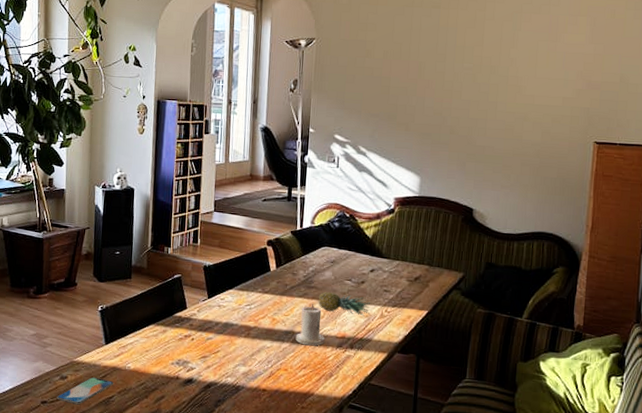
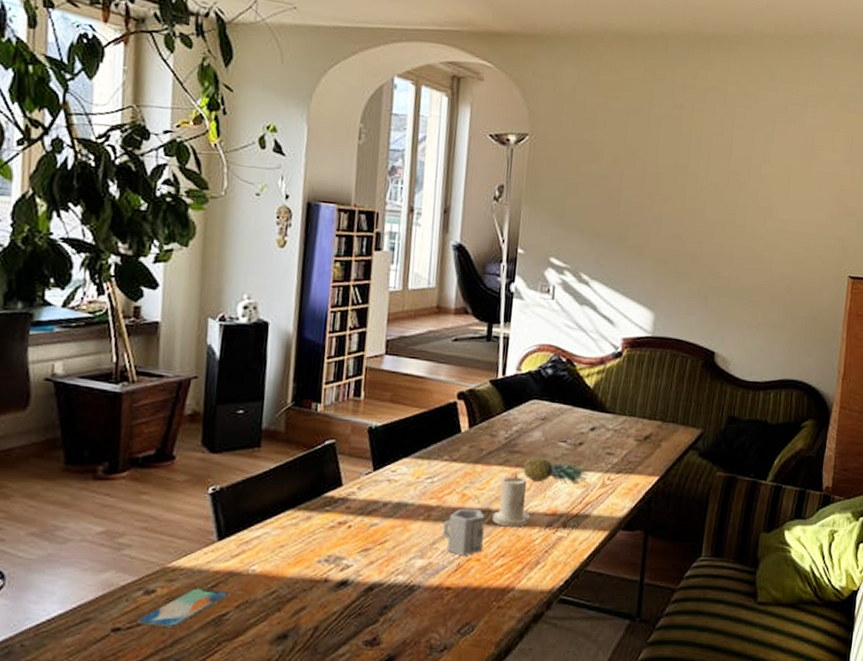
cup: none [259,330,290,367] -> present [442,509,485,557]

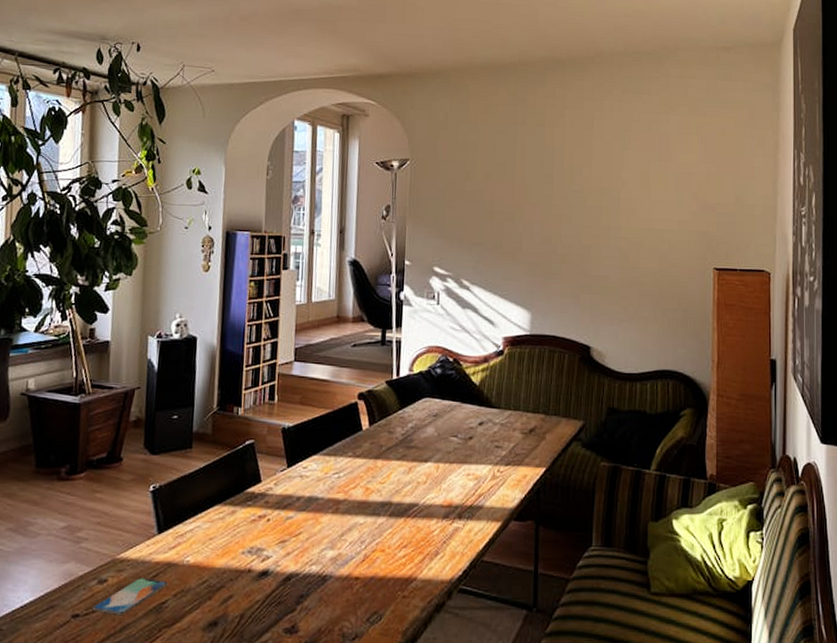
cup: present [442,509,485,557] -> none [350,502,387,548]
candle: present [492,472,531,527] -> none [394,466,429,519]
fruit: present [523,457,591,486] -> none [419,452,481,479]

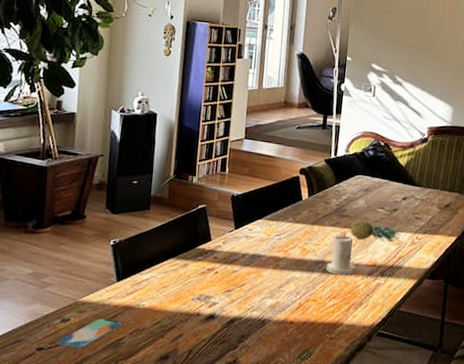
candle: none [394,466,429,519] -> present [326,232,356,275]
fruit: none [419,452,481,479] -> present [350,220,403,244]

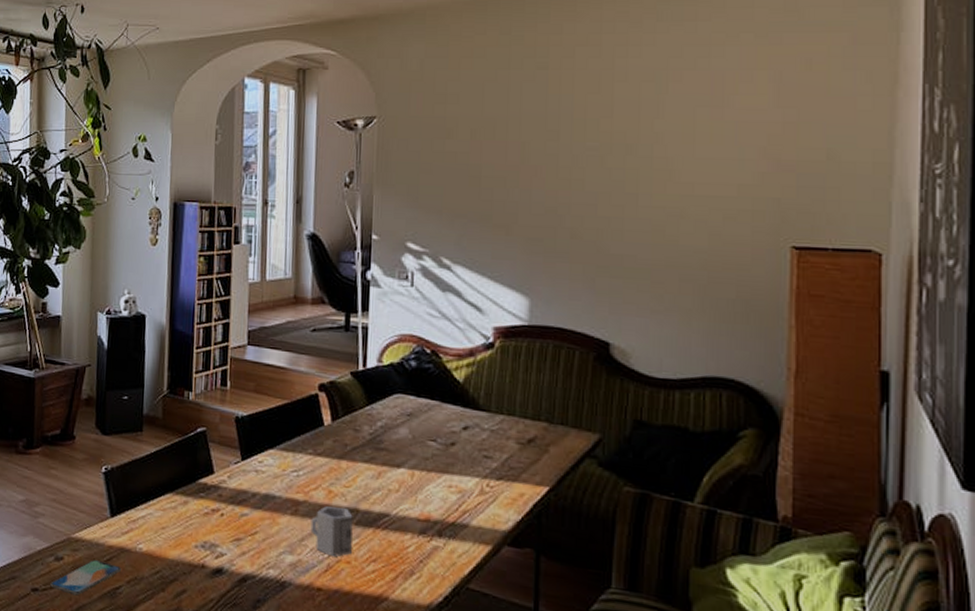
cup: none [287,260,321,298] -> present [310,506,353,557]
candle: present [326,232,356,275] -> none [360,471,402,531]
fruit: present [350,220,403,244] -> none [390,456,466,492]

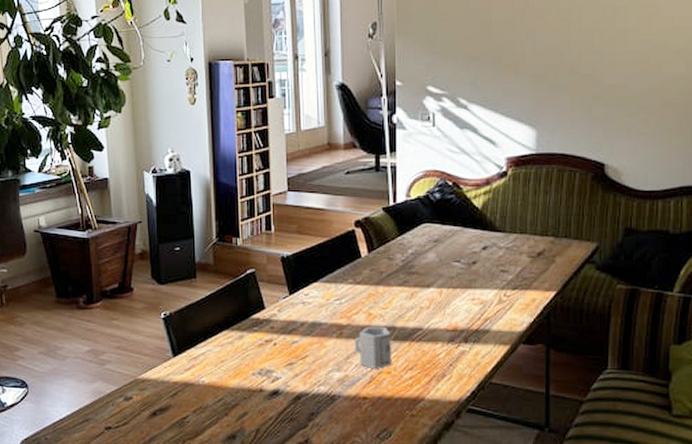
smartphone: present [50,560,122,596] -> none [122,396,188,429]

